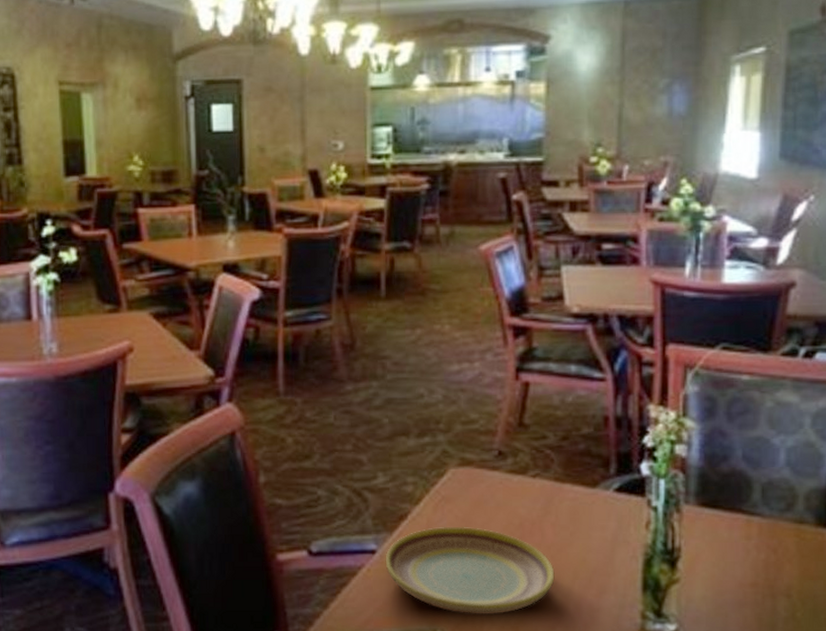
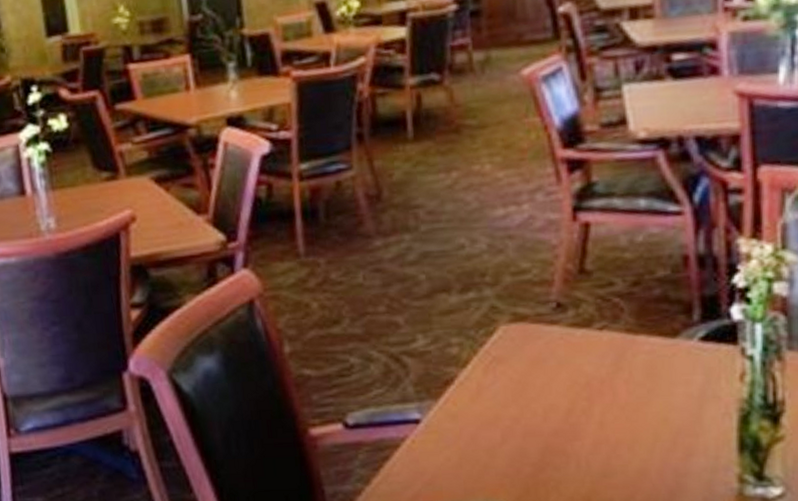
plate: present [385,526,555,616] -> none [431,388,631,486]

